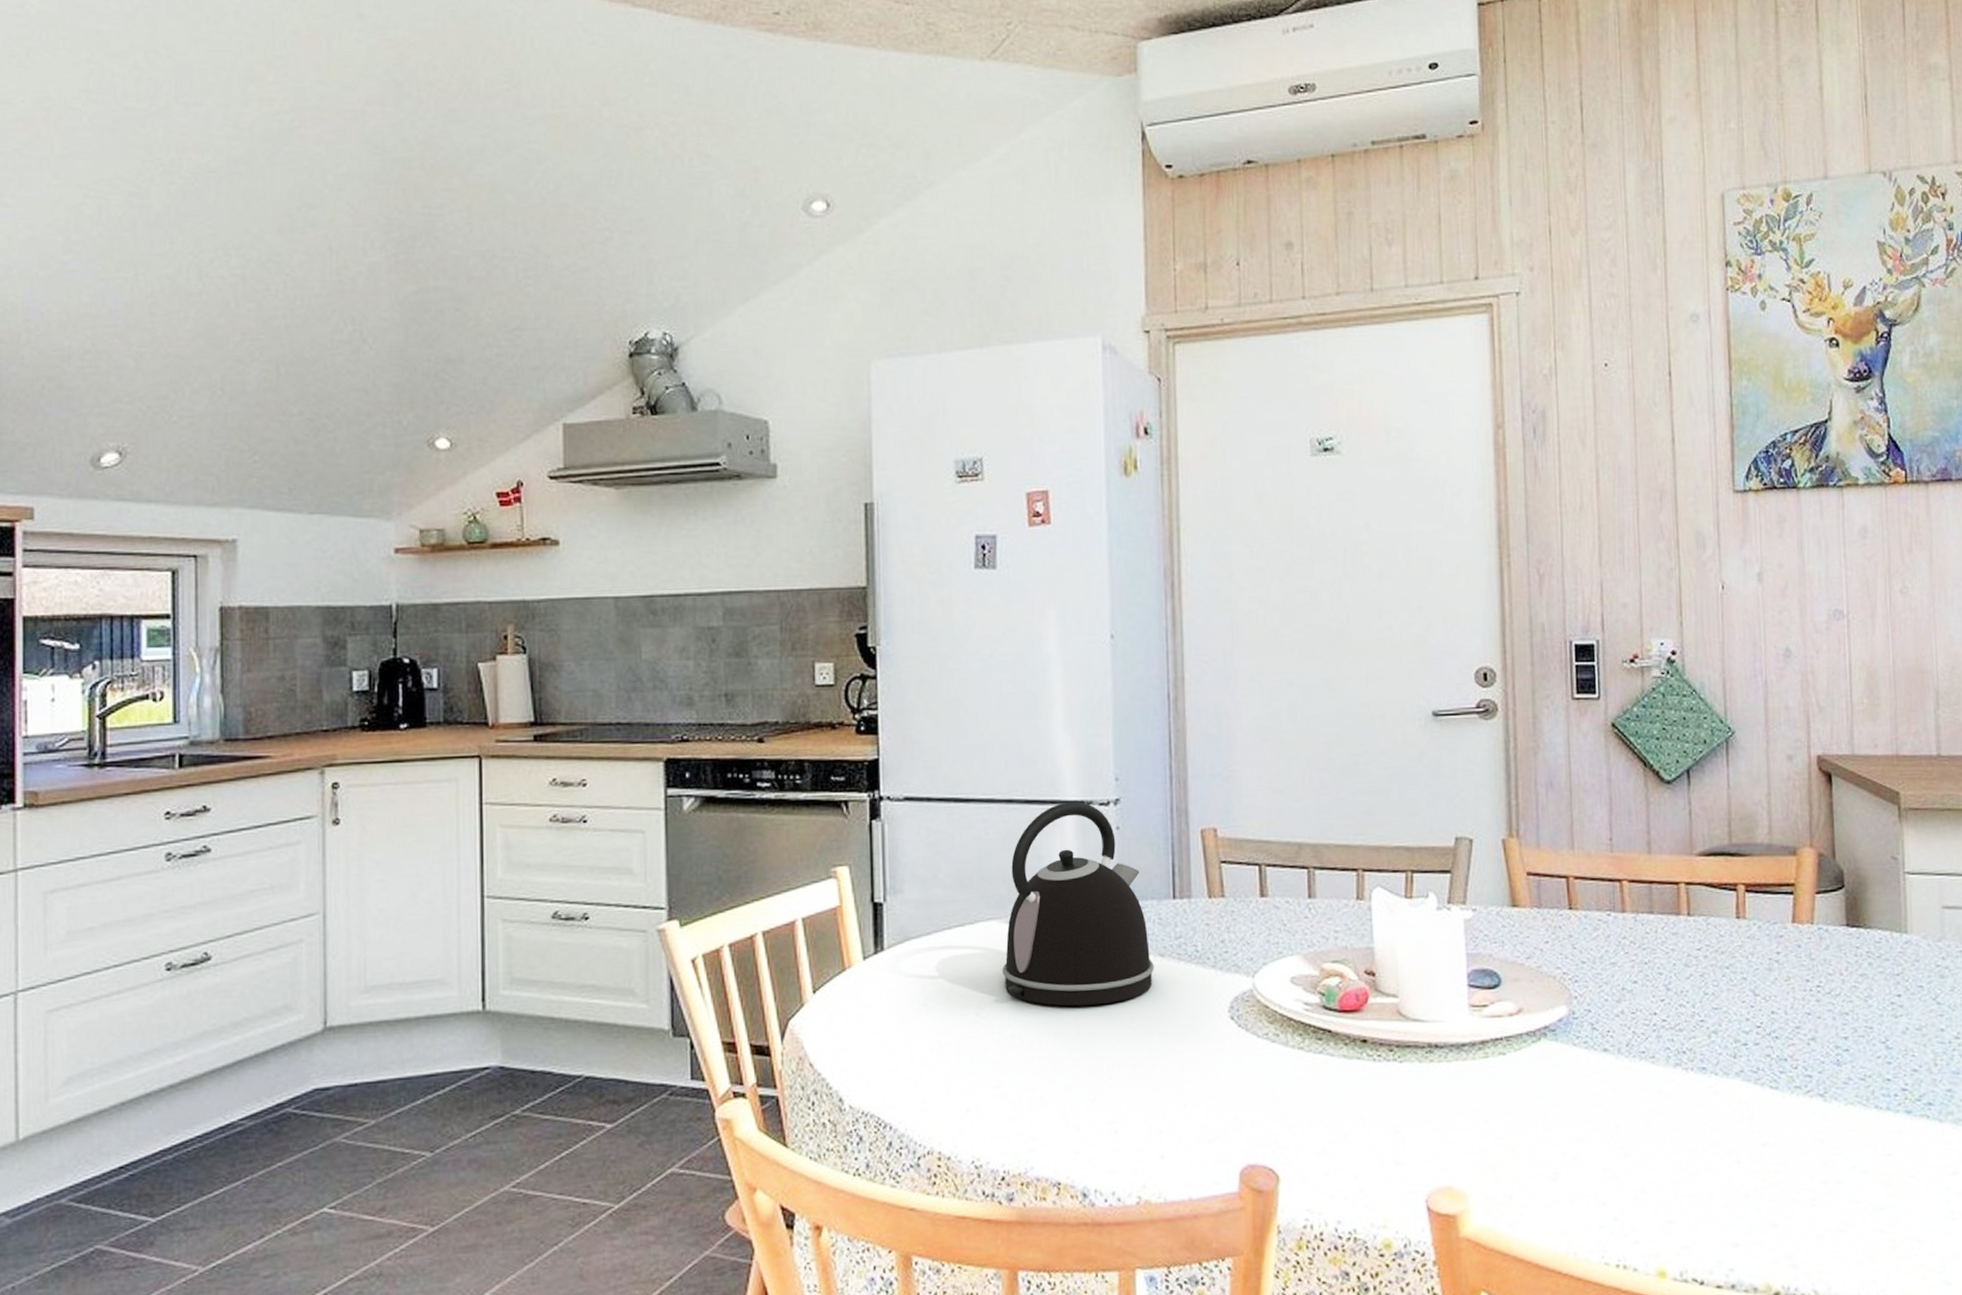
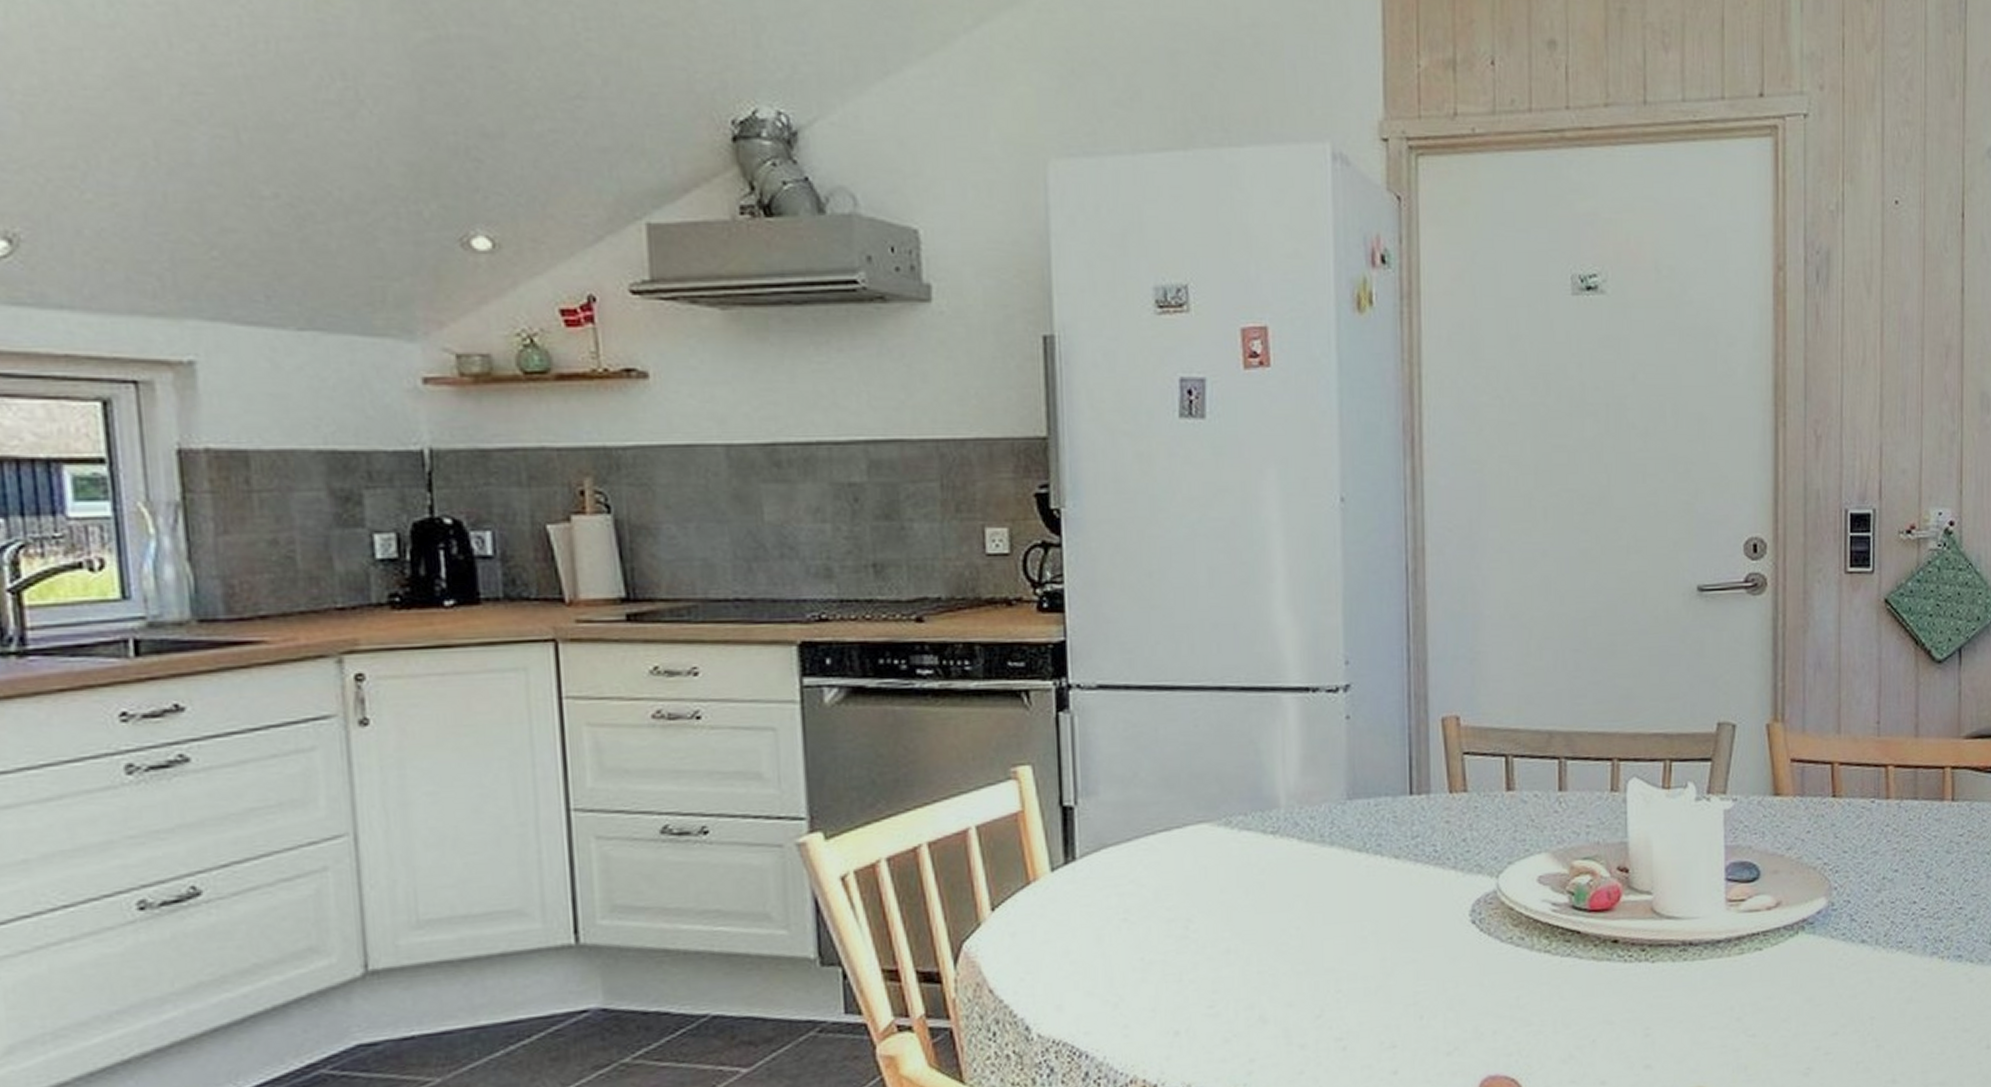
kettle: present [1002,801,1154,1006] -> none [1215,688,1388,916]

